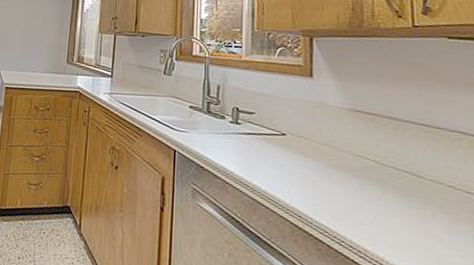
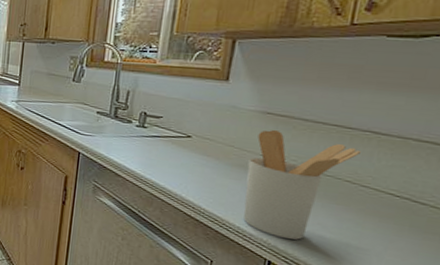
utensil holder: none [347,128,455,257] -> present [243,129,360,240]

